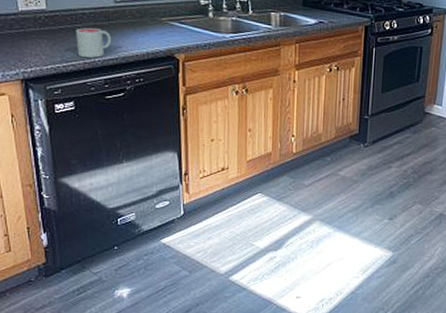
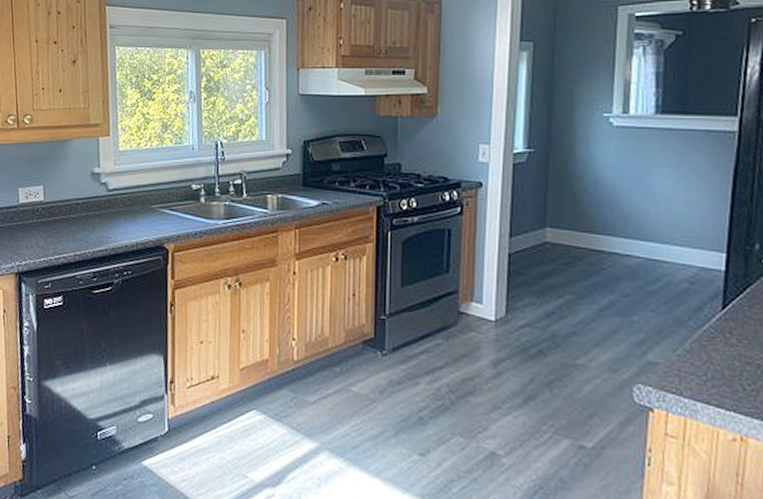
mug: present [76,28,112,58] -> none [69,218,103,250]

